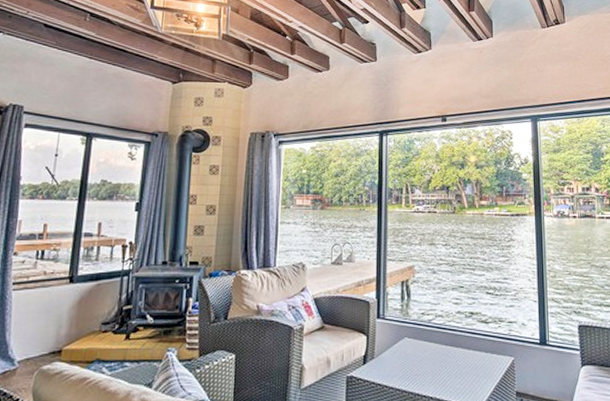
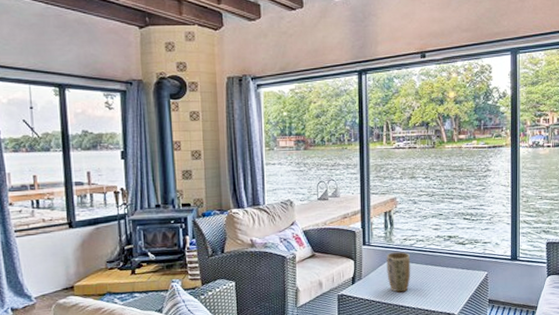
plant pot: none [402,328,429,377] -> present [387,251,411,293]

